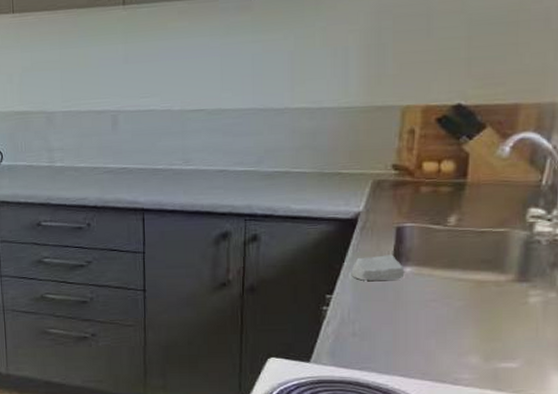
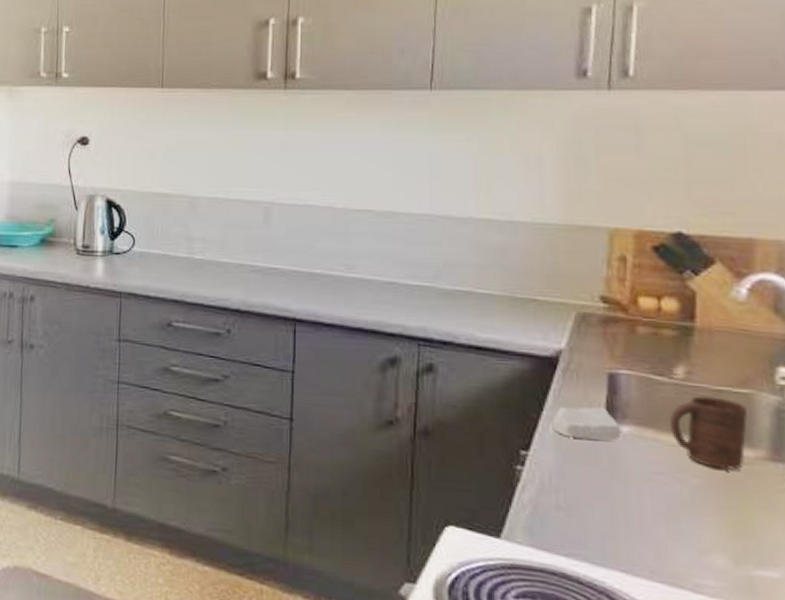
cup: none [443,237,502,292] -> present [670,395,747,470]

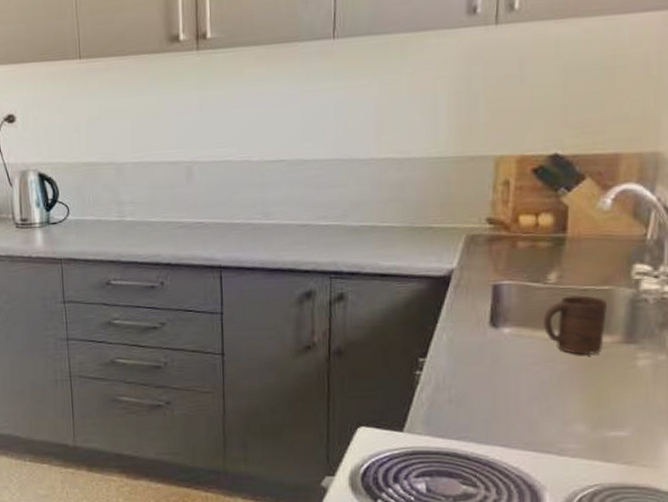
soap bar: present [552,406,622,441] -> none [445,314,503,343]

